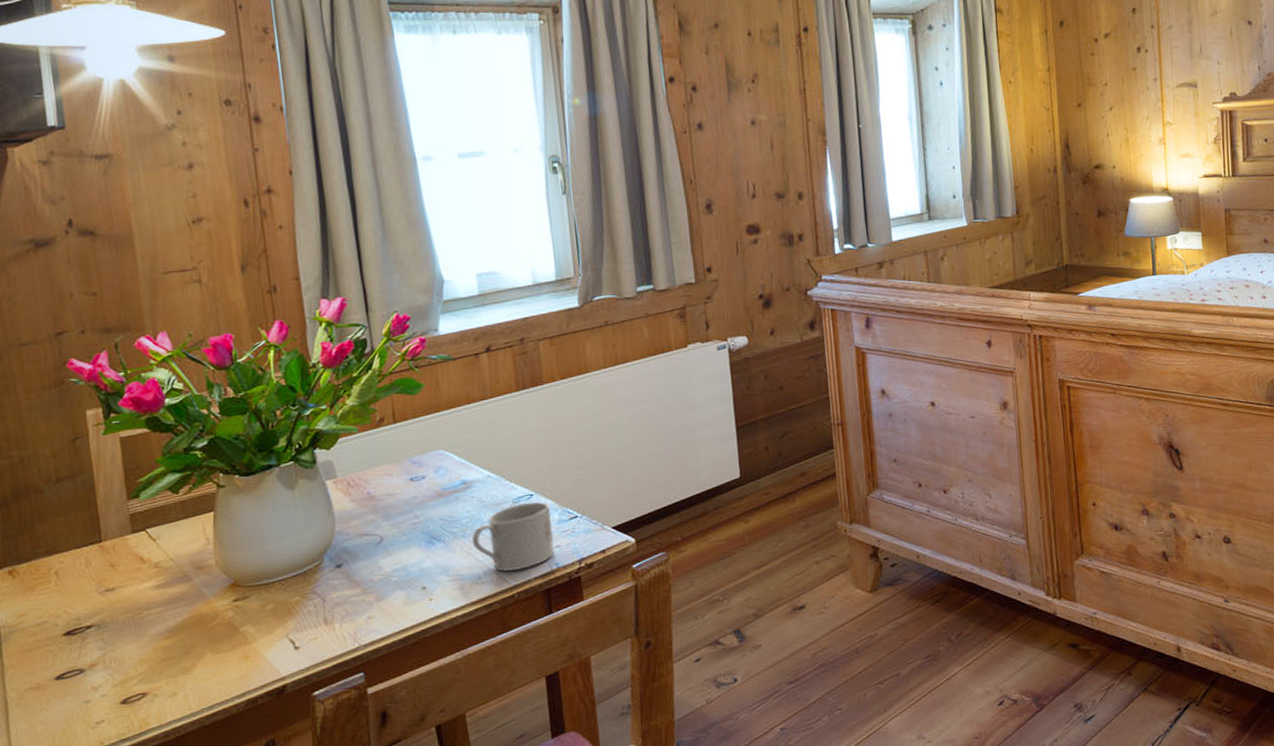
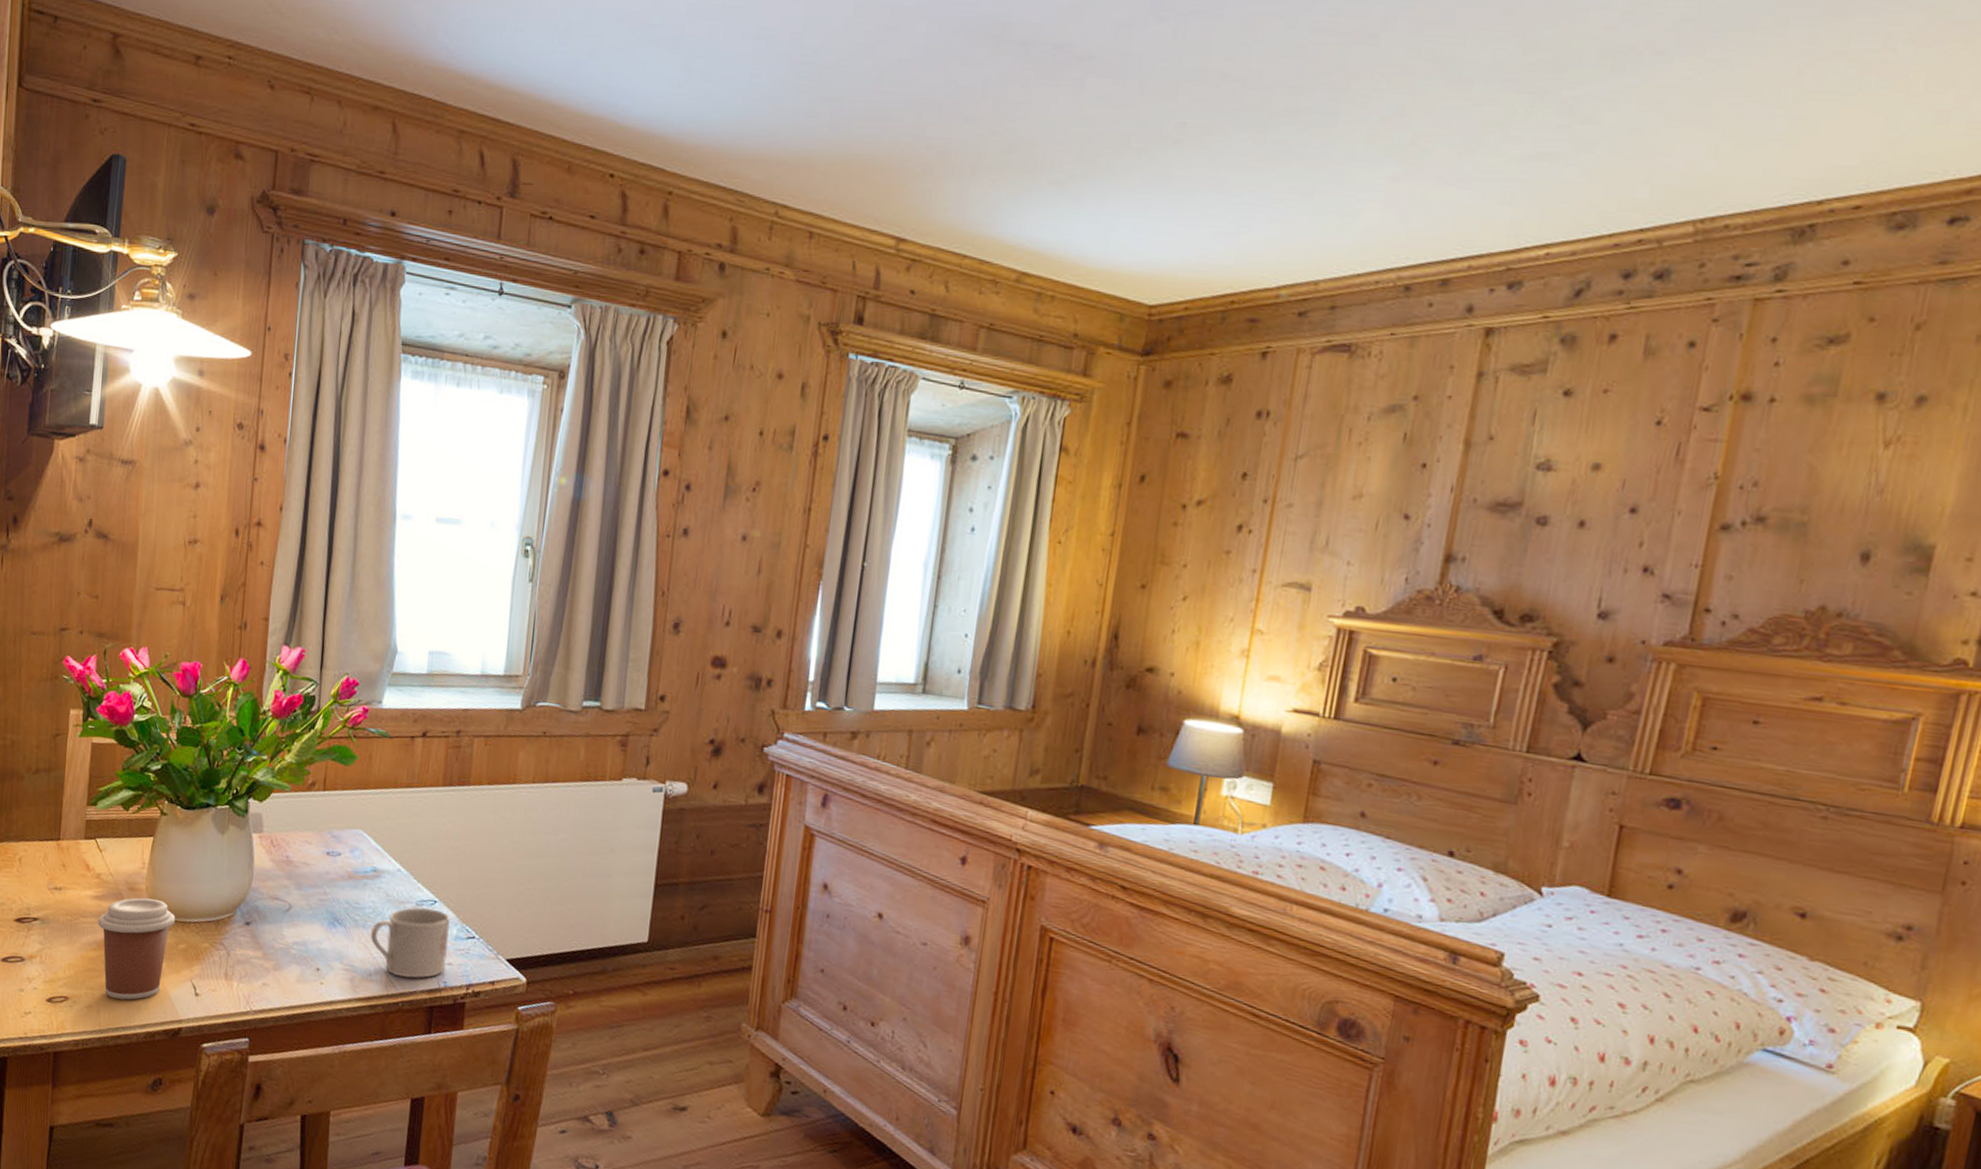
coffee cup: none [165,570,257,679] -> present [97,898,176,1000]

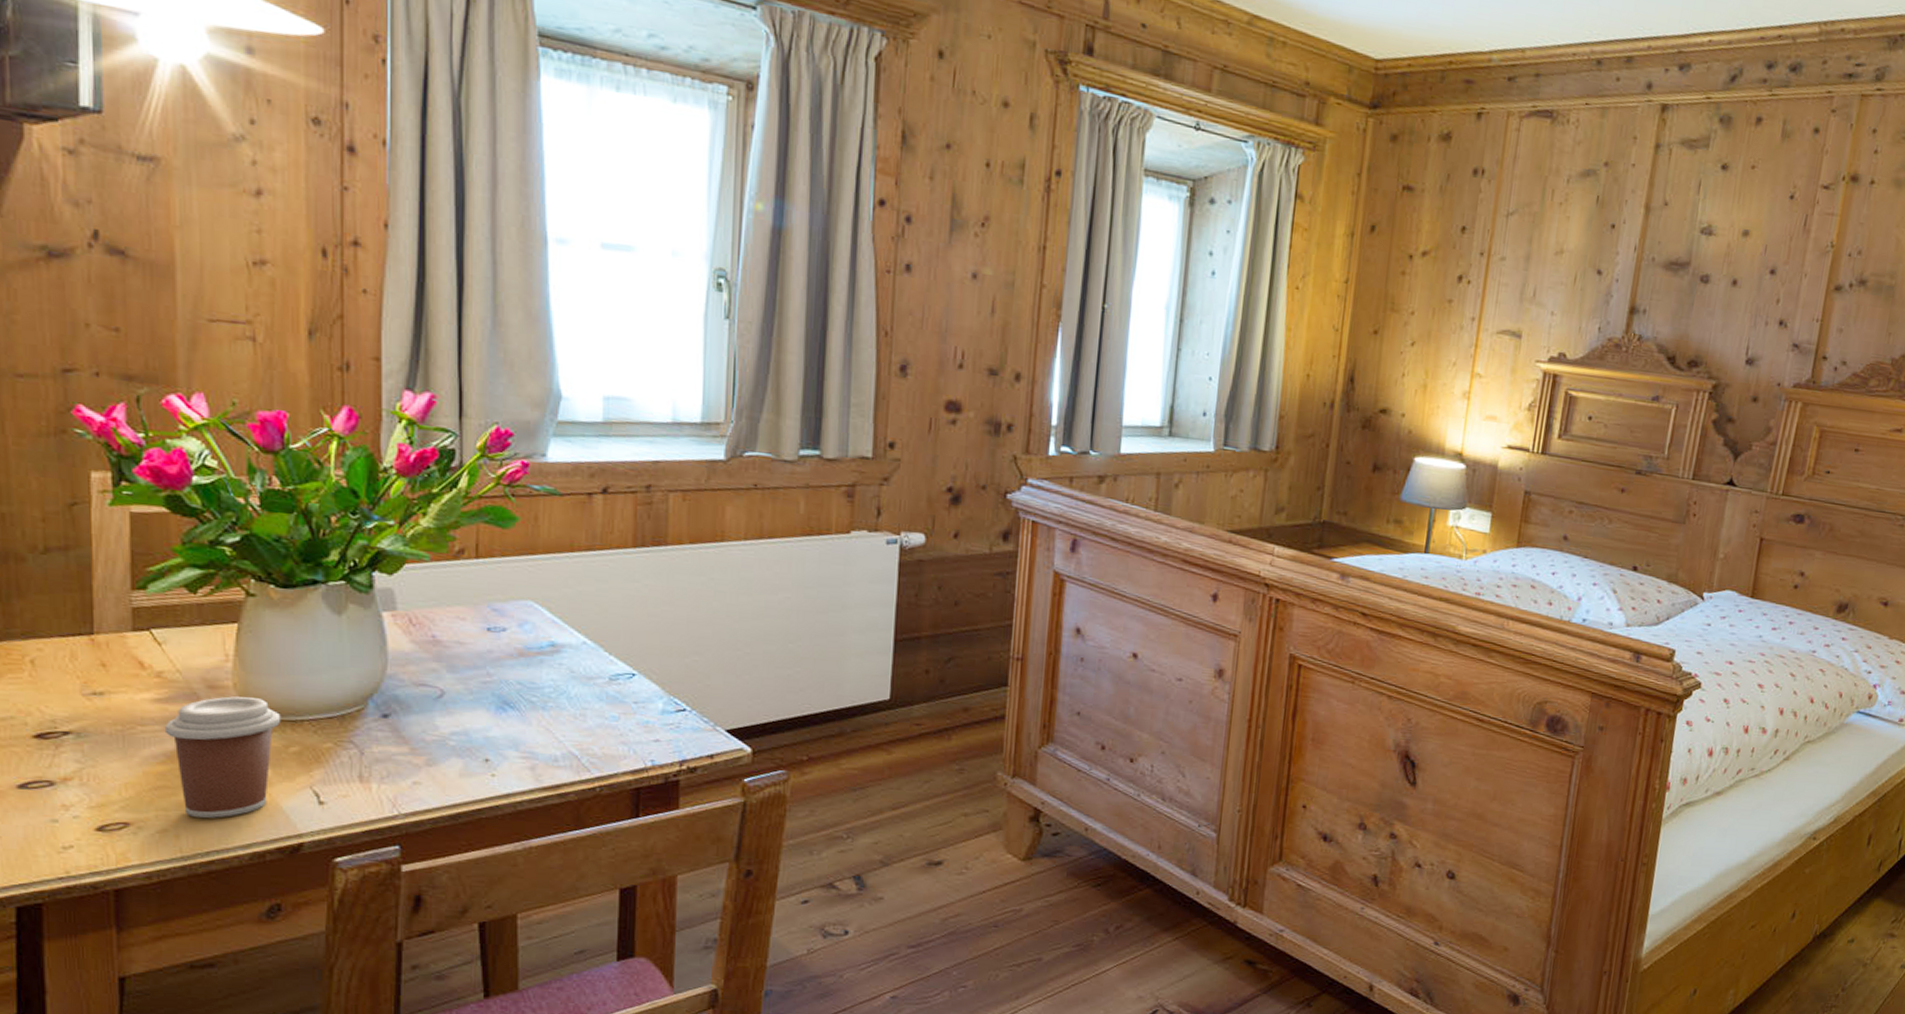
mug: present [370,907,450,978] -> none [553,682,653,760]

